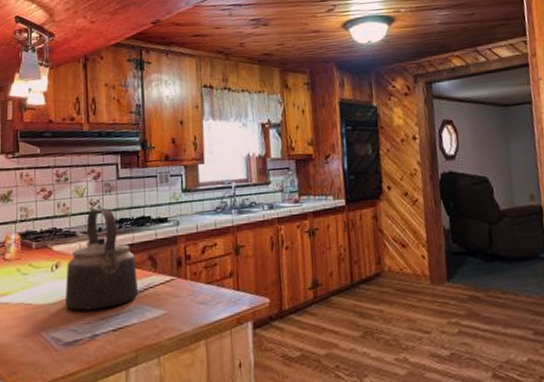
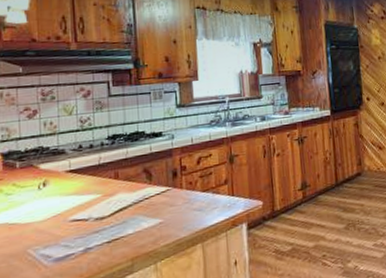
kettle: present [64,208,139,311] -> none [54,125,134,227]

